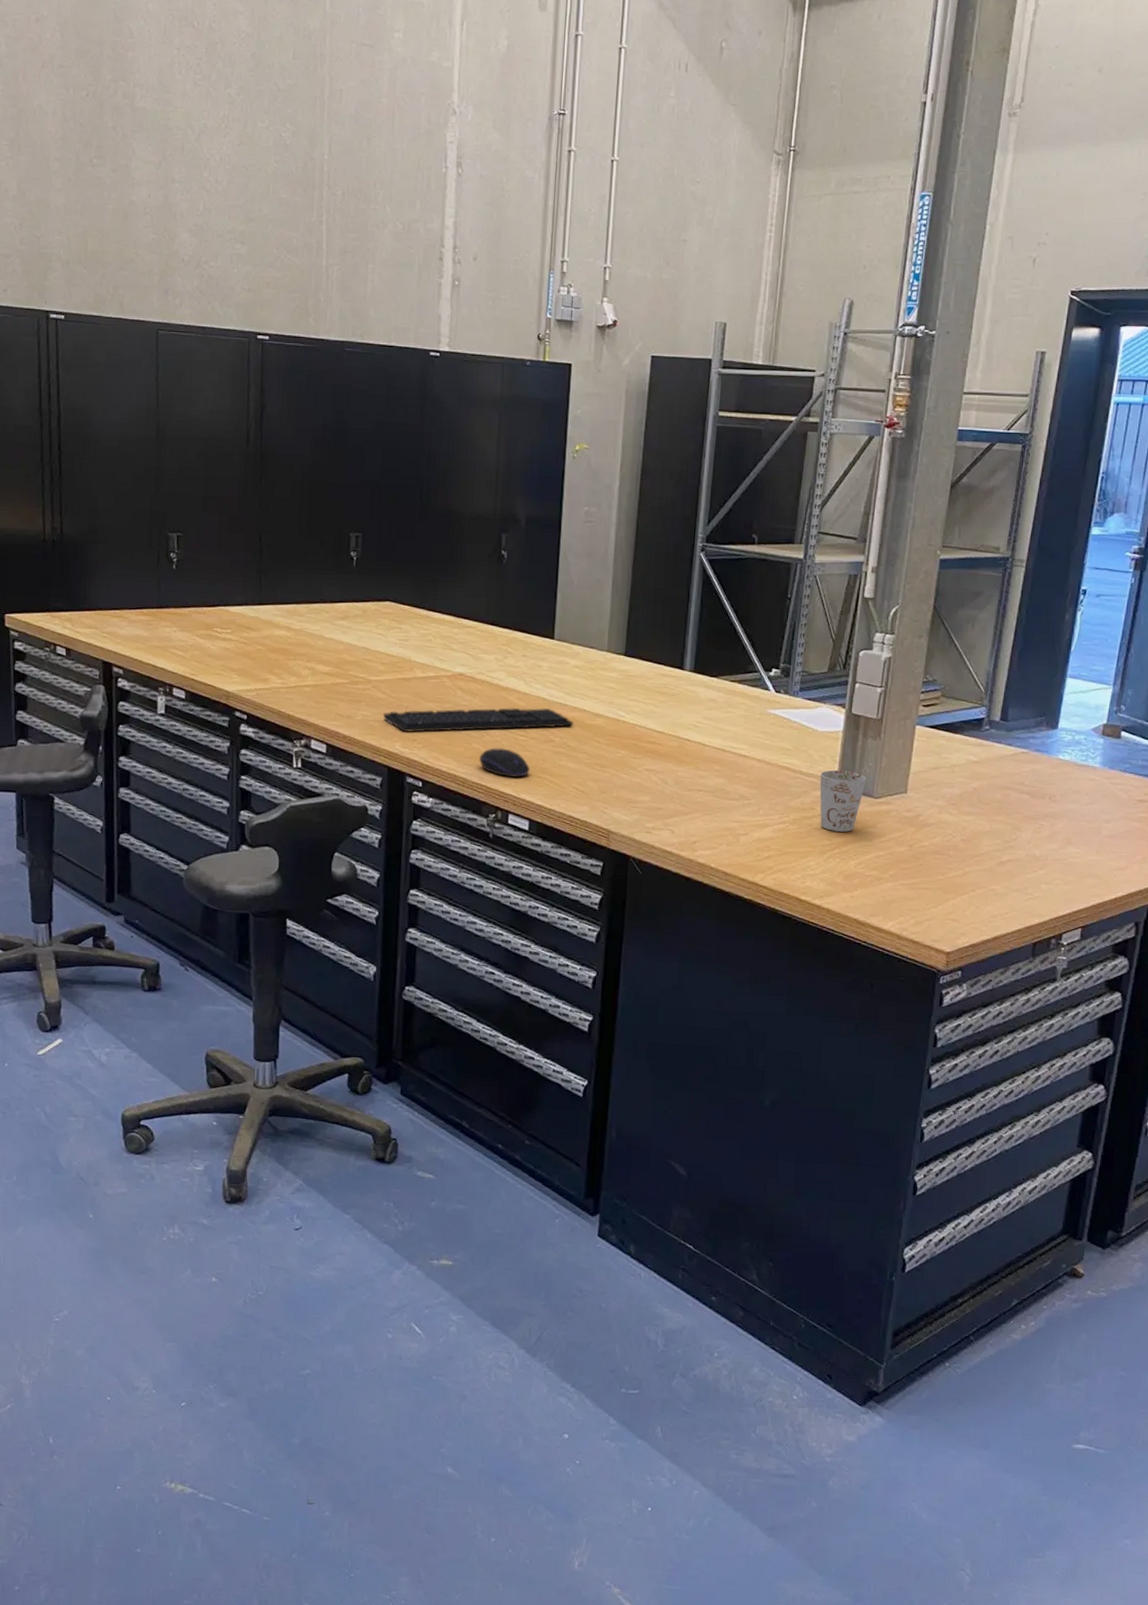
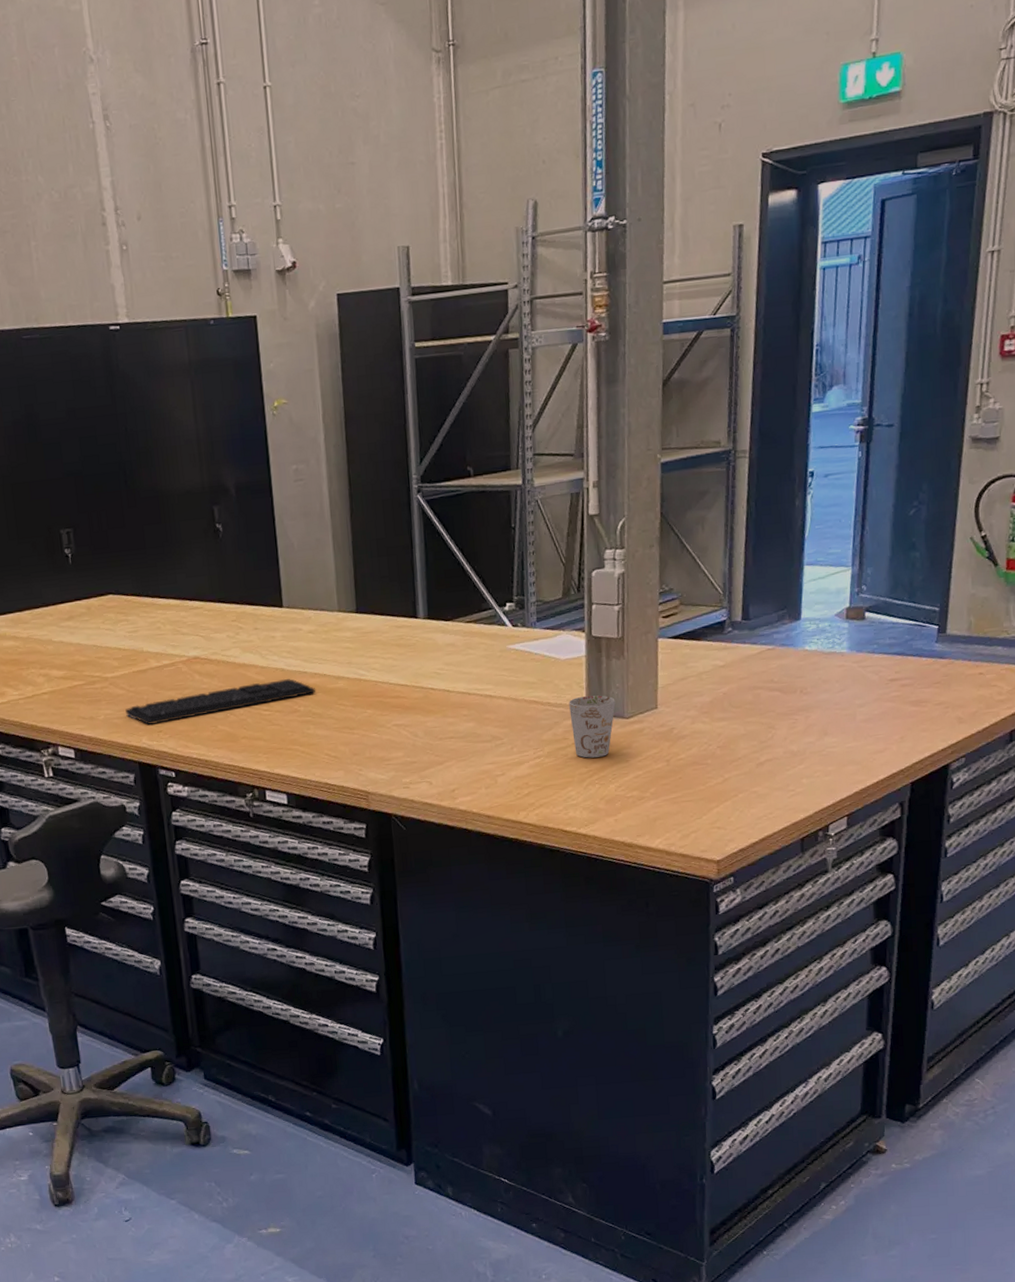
computer mouse: present [478,748,530,778] -> none [227,726,280,755]

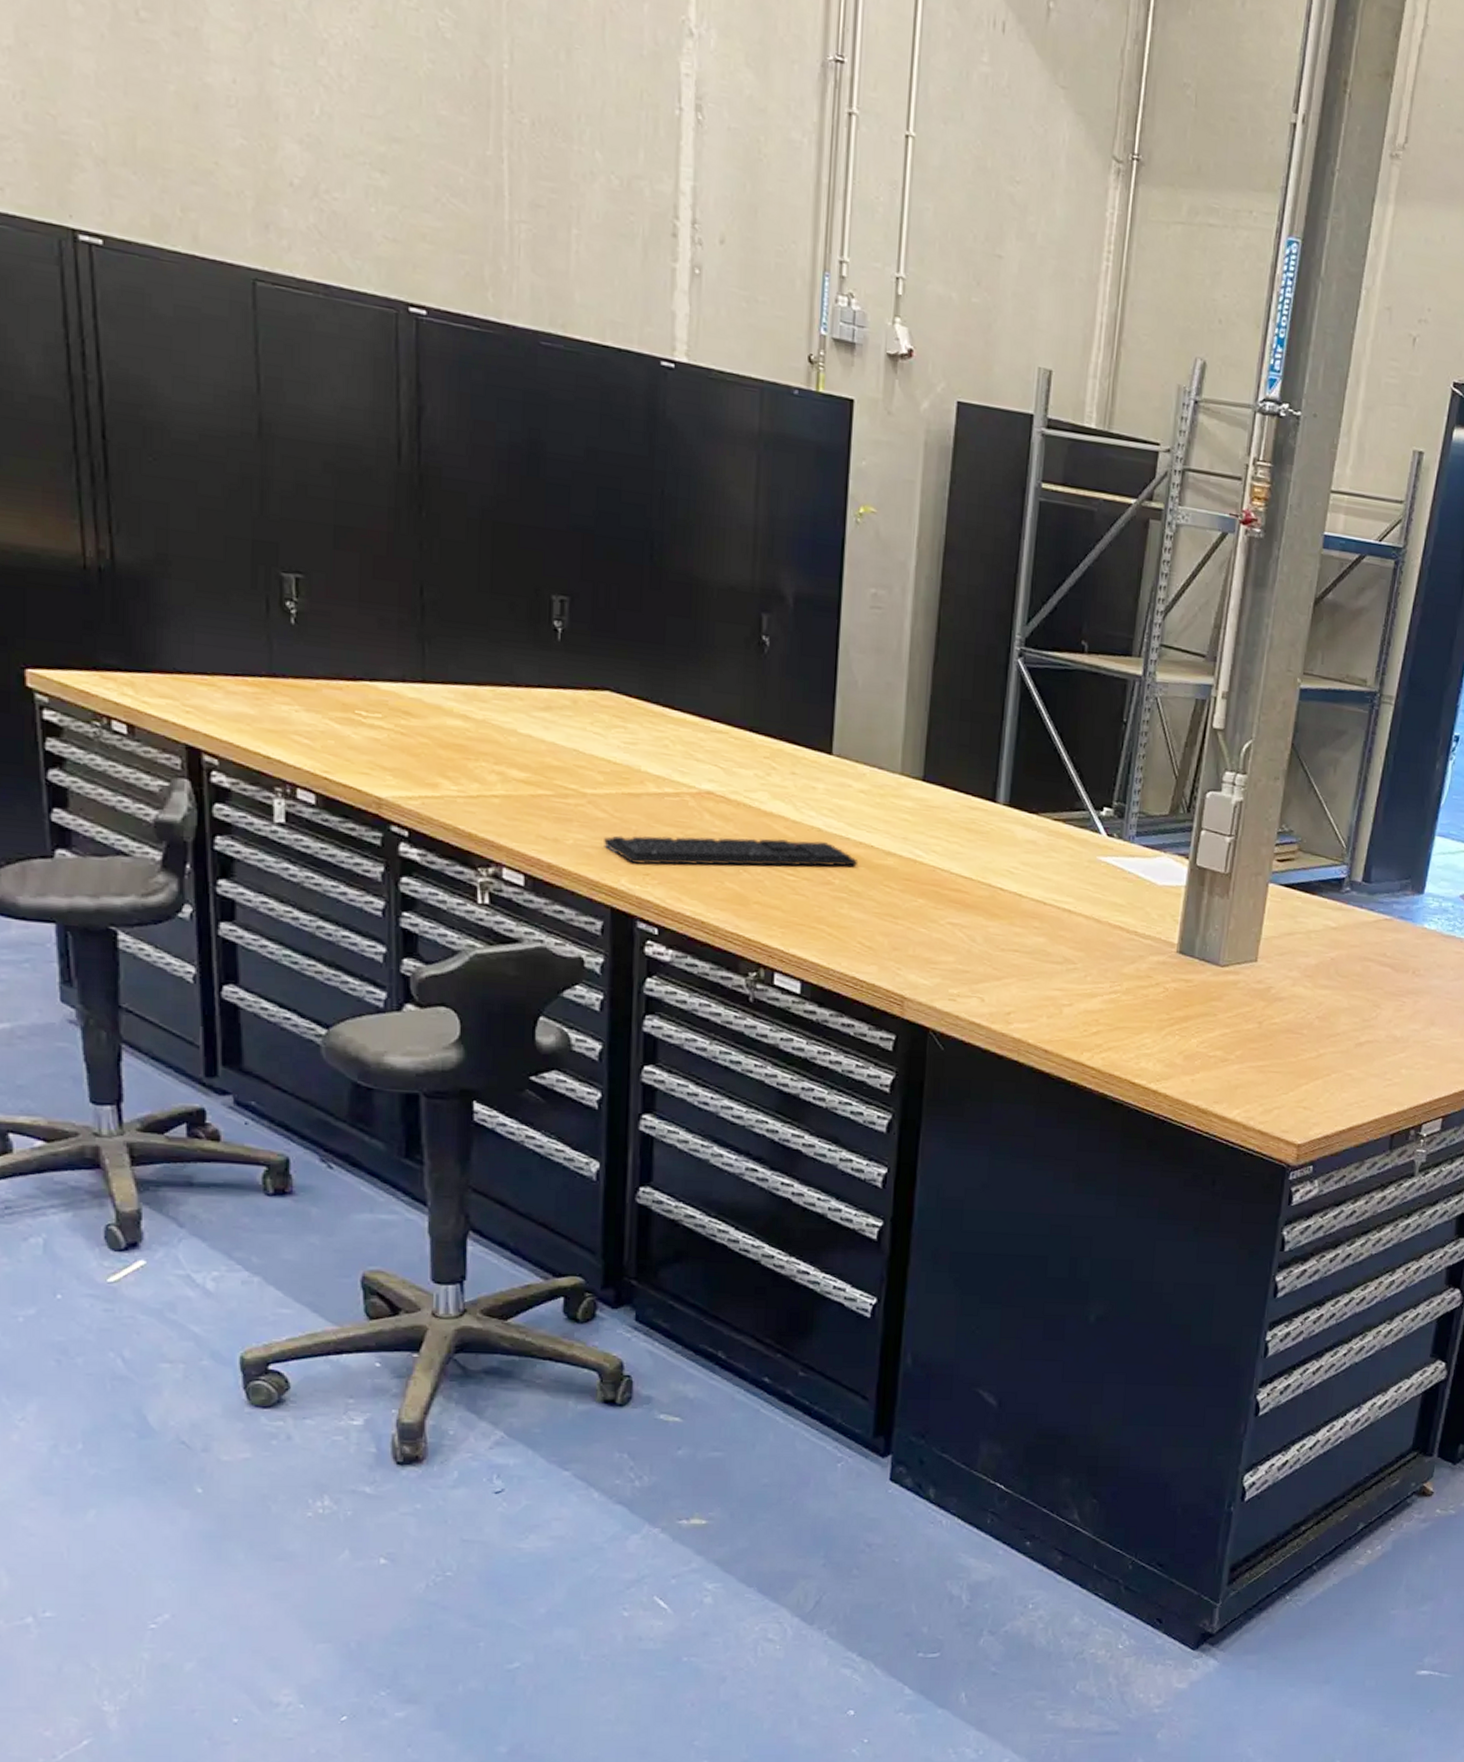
mug: present [569,695,616,758] -> none [1157,932,1212,1005]

